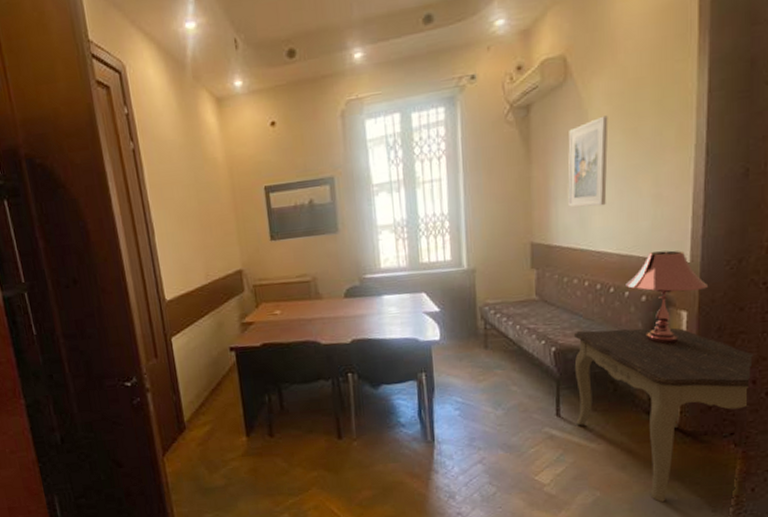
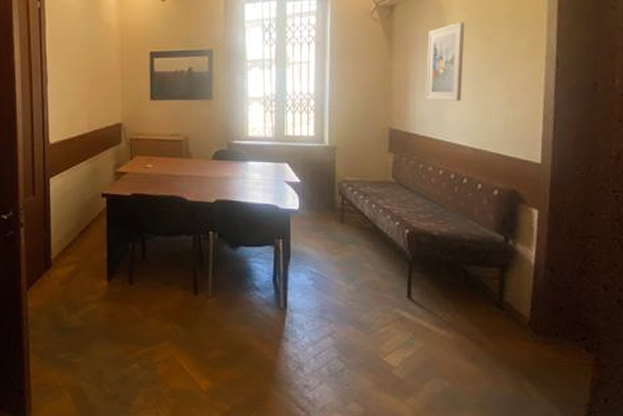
side table: present [573,327,756,503] -> none [427,217,607,402]
table lamp: present [626,250,709,345] -> none [478,150,559,240]

